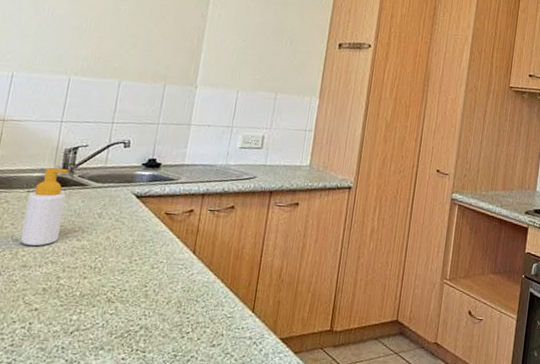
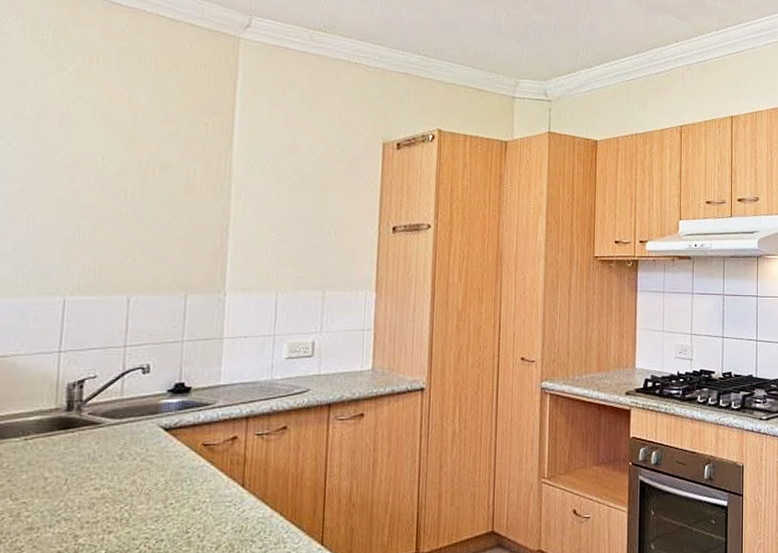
soap bottle: present [20,168,69,246] -> none [21,406,75,504]

